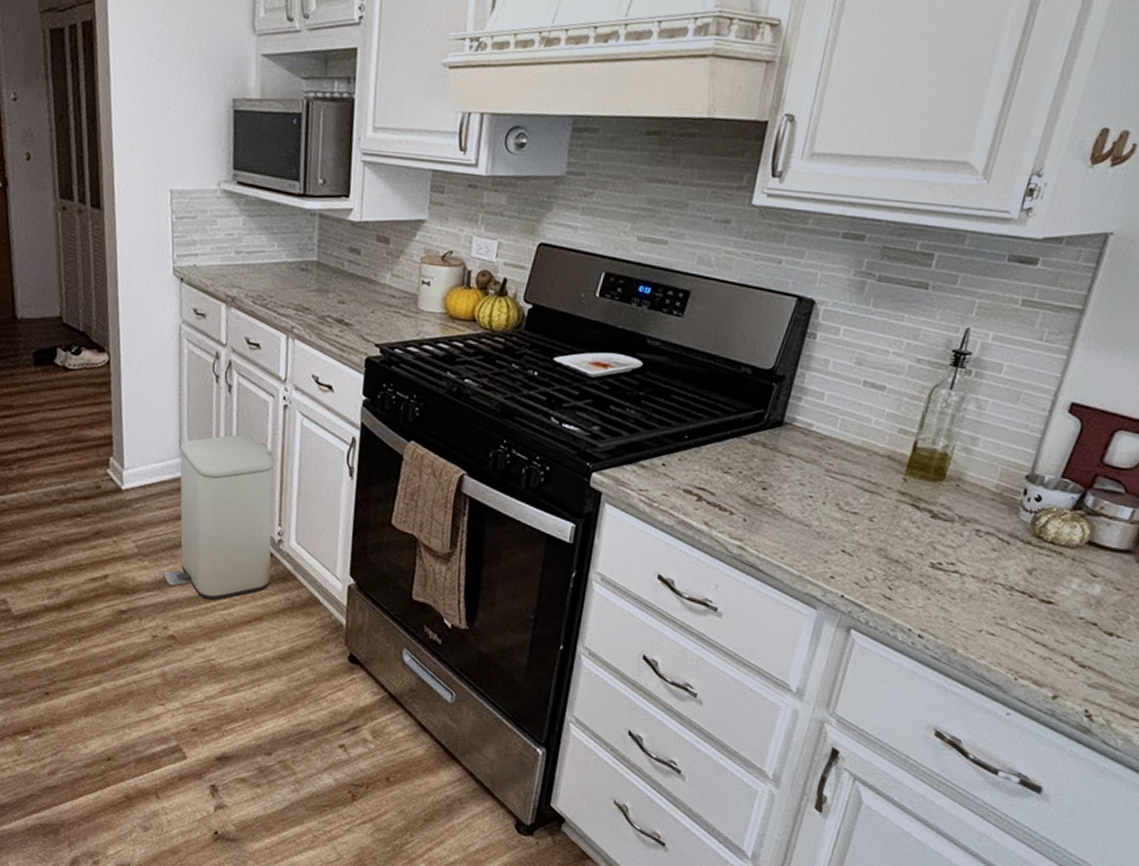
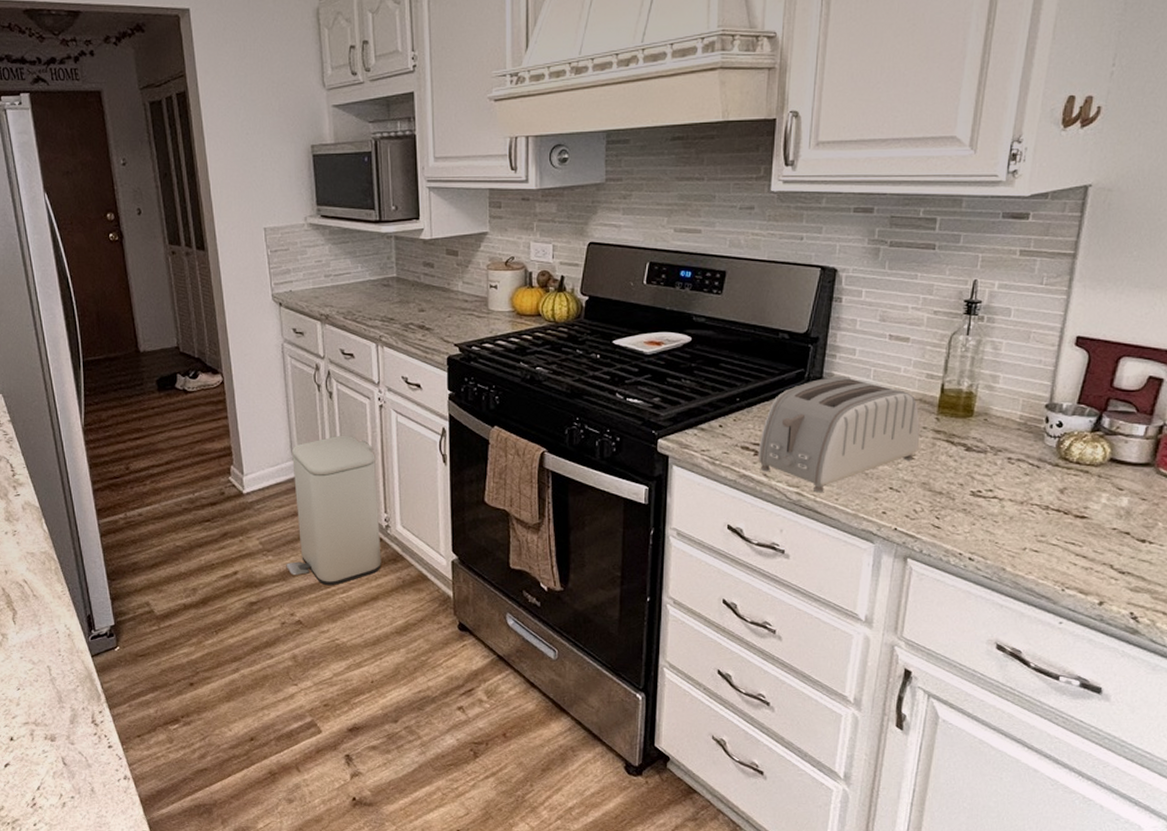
toaster: none [700,421,886,549] -> present [757,377,920,493]

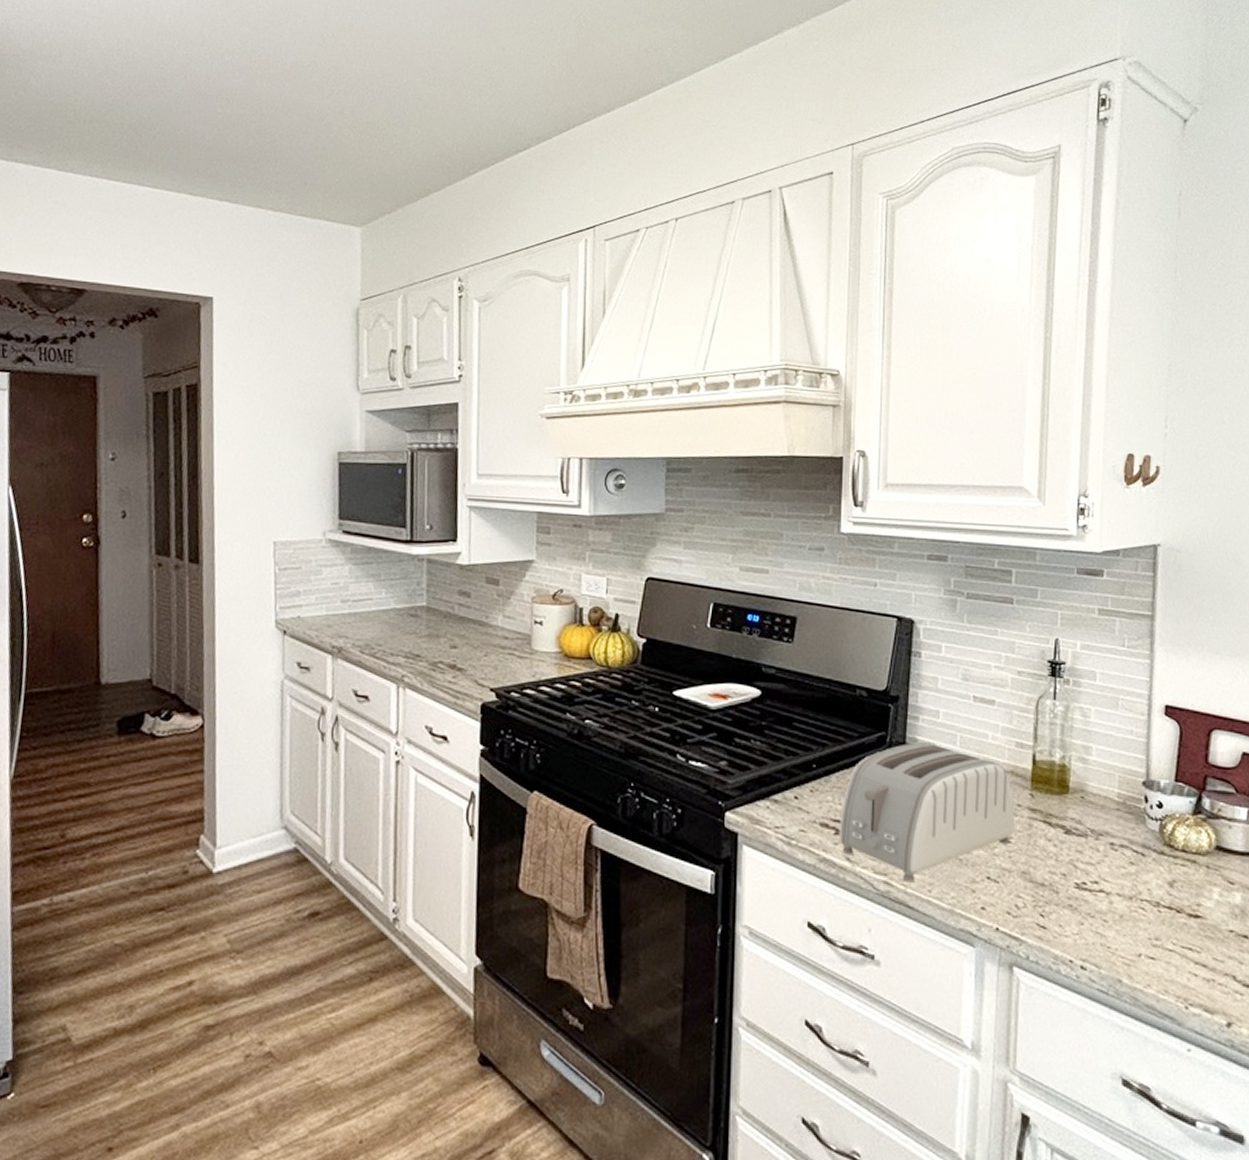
pedal bin: present [286,435,381,585] -> none [259,797,387,1001]

